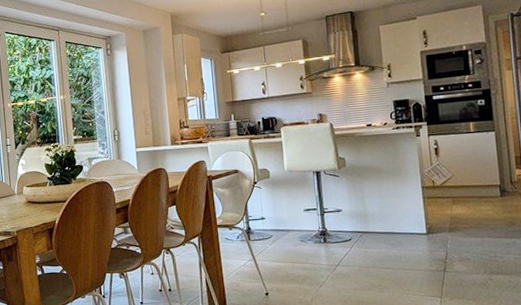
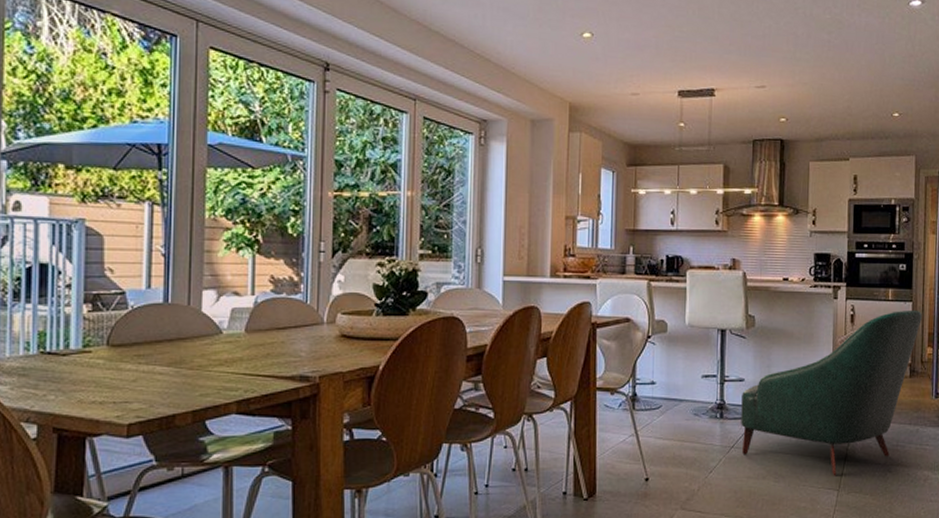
armchair: none [341,138,507,286] -> present [741,310,922,476]

